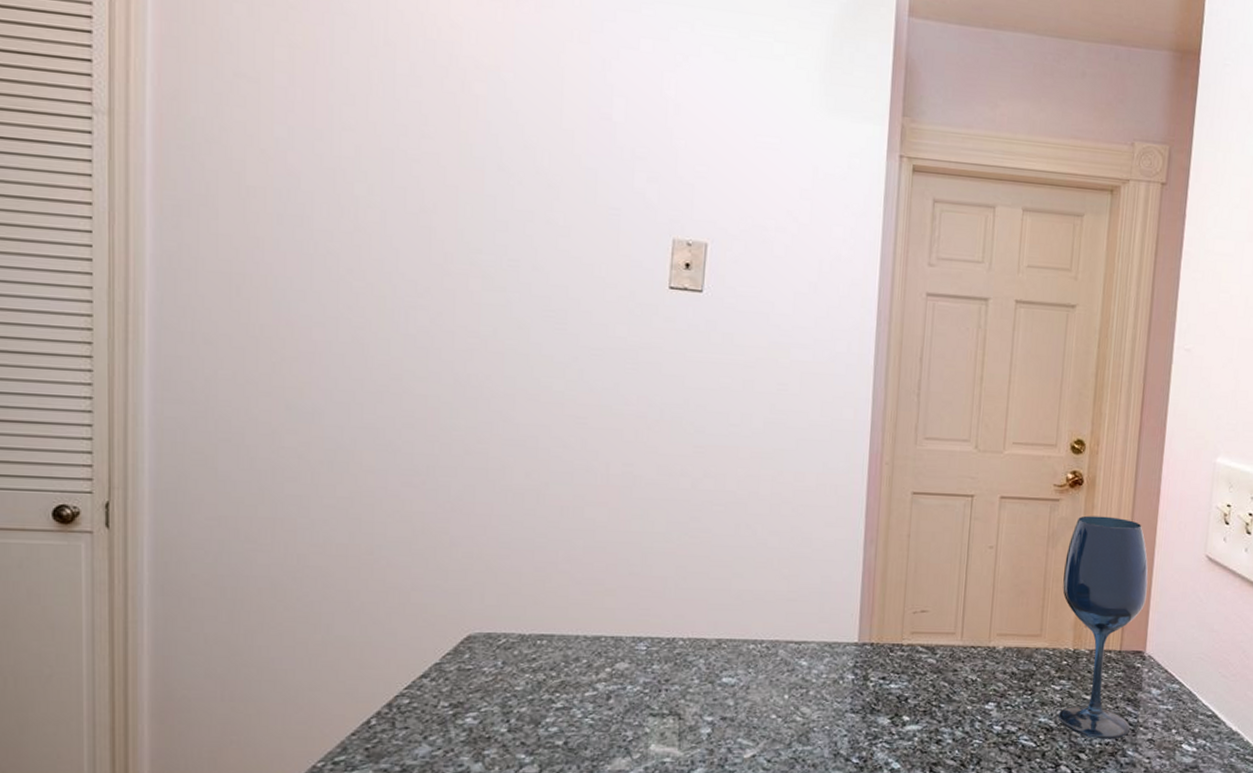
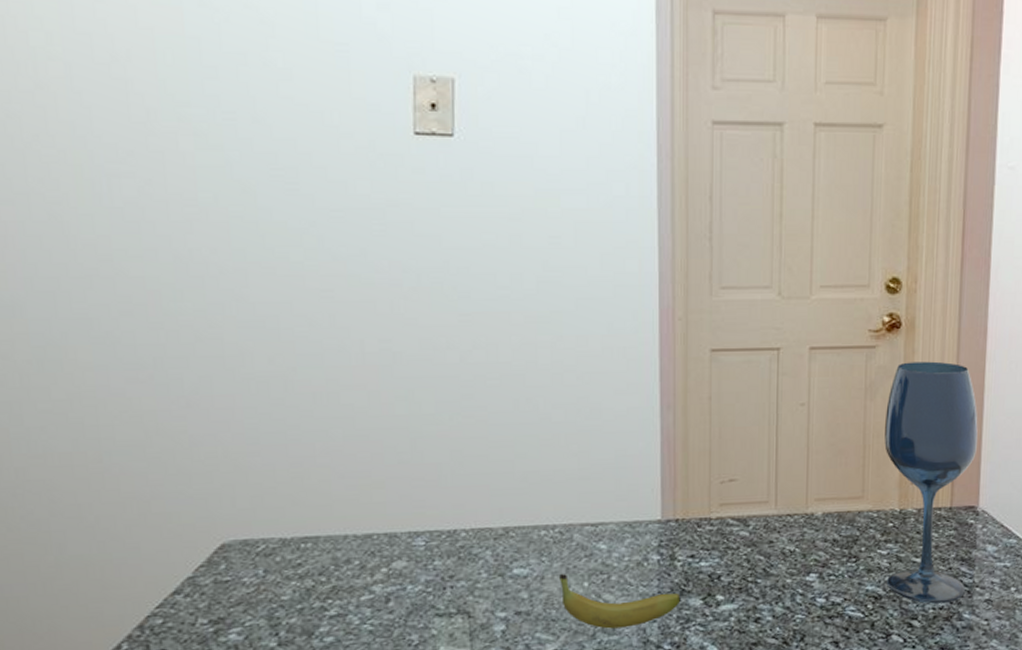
fruit: none [763,686,871,740] -> present [559,574,681,629]

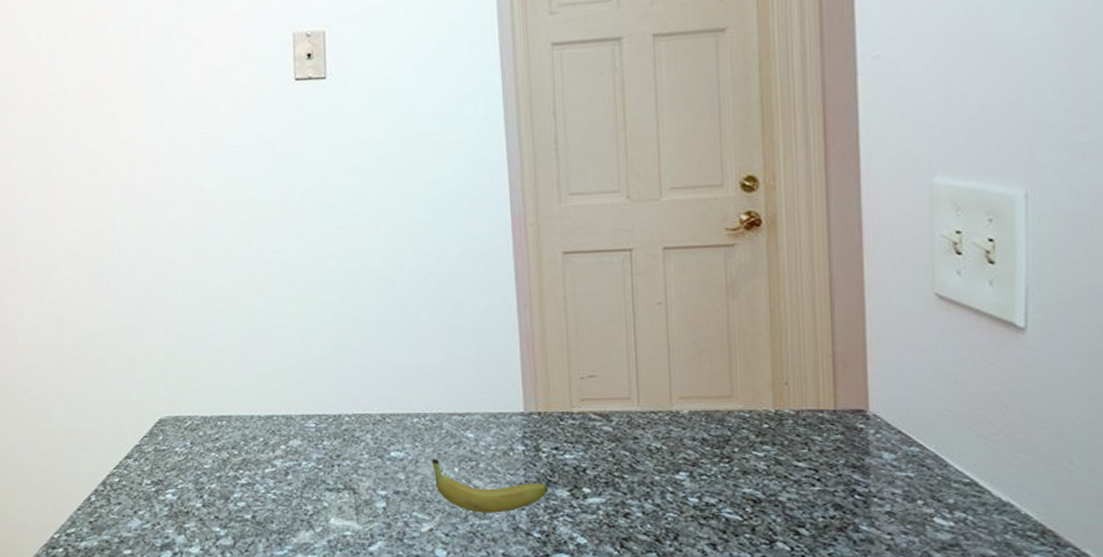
wineglass: present [884,361,978,604] -> none [751,258,861,512]

